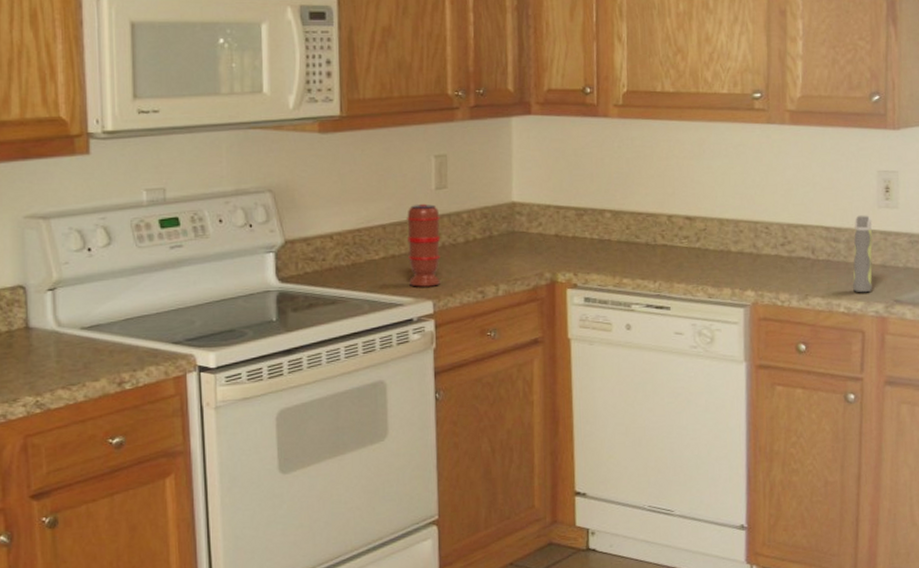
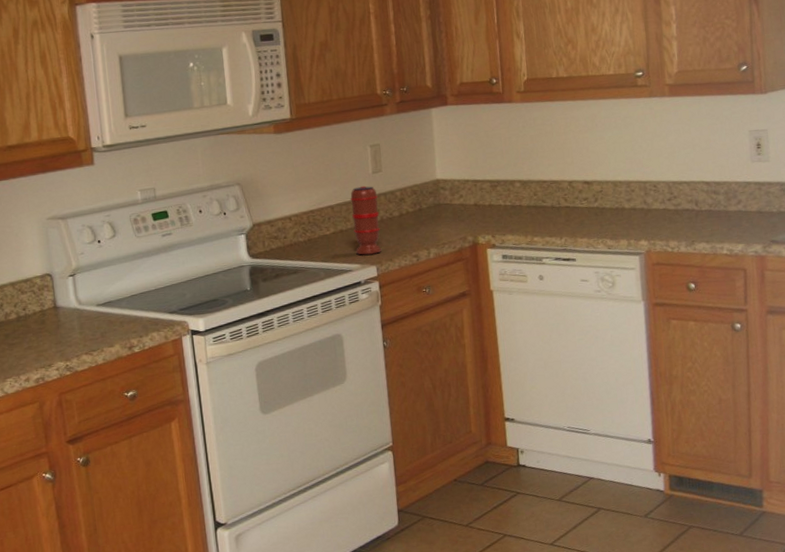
spray bottle: present [853,215,872,293] -> none [731,169,751,237]

